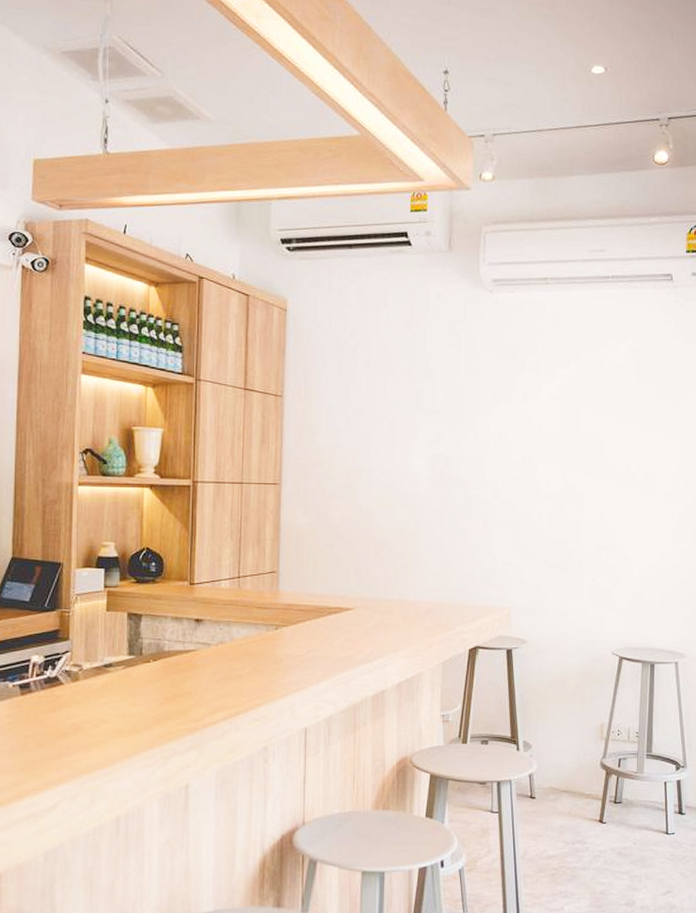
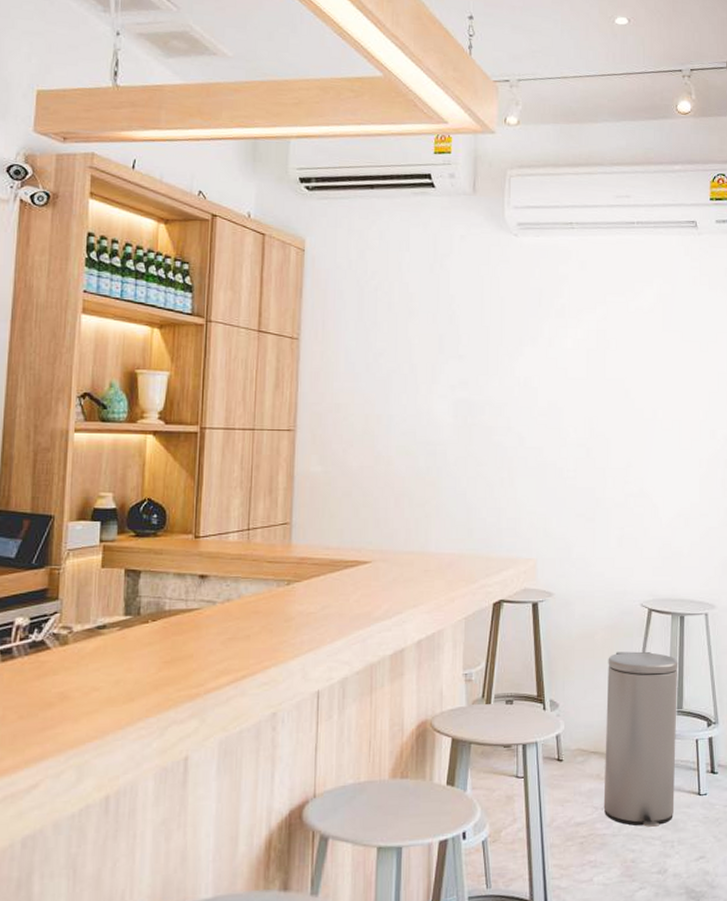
pedal bin: none [574,697,648,863] -> present [603,651,678,828]

